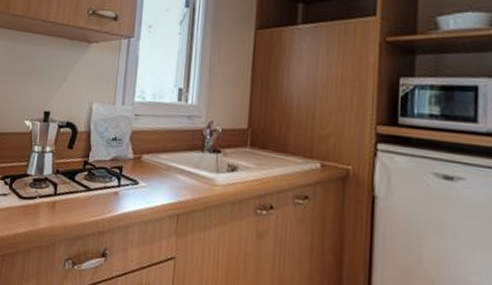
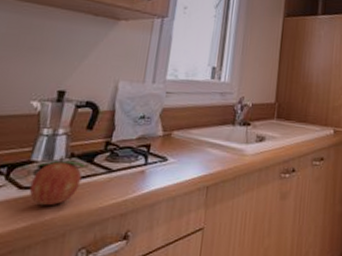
fruit: none [26,171,68,216] -> present [29,155,86,205]

